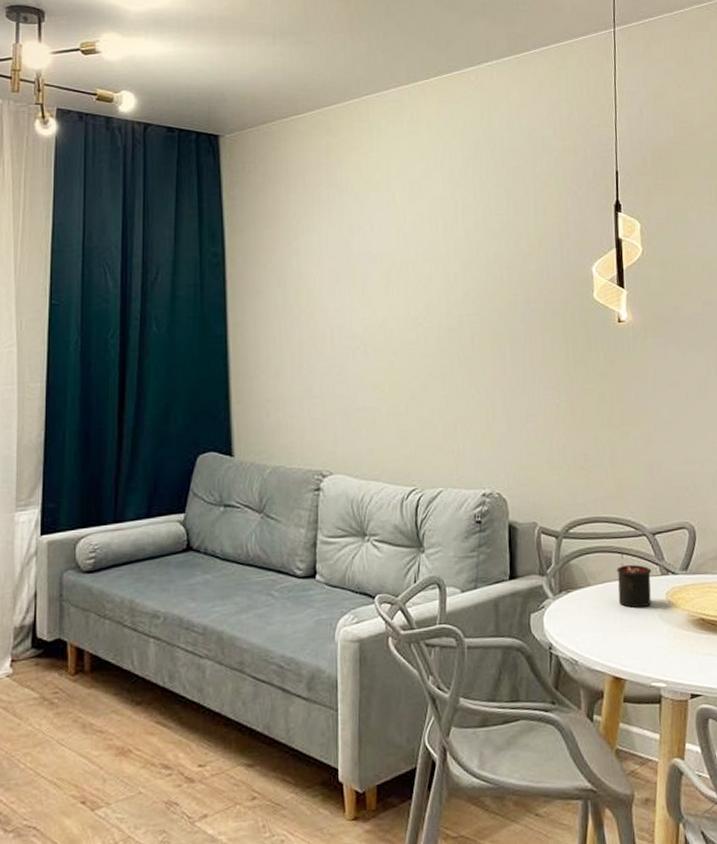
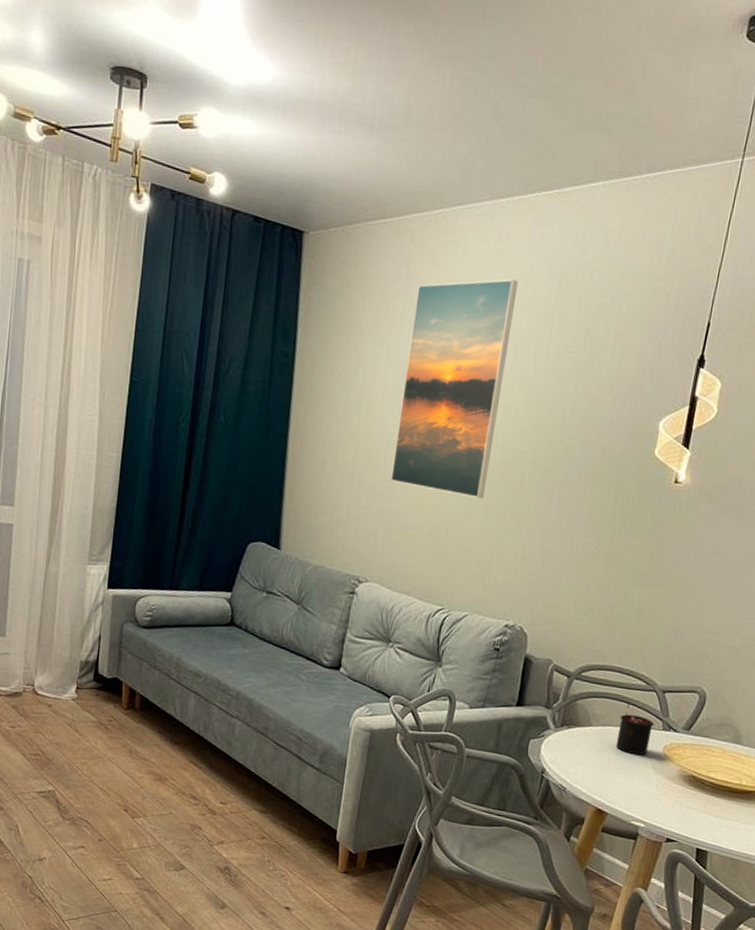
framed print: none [339,155,438,369] -> present [391,279,519,499]

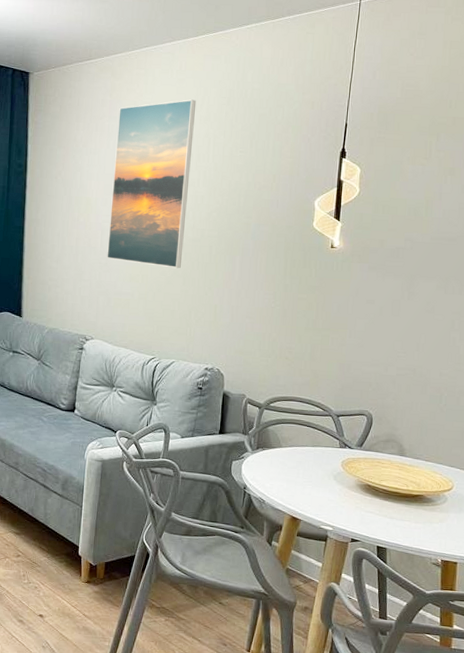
candle: present [615,703,654,756] -> none [302,427,333,470]

